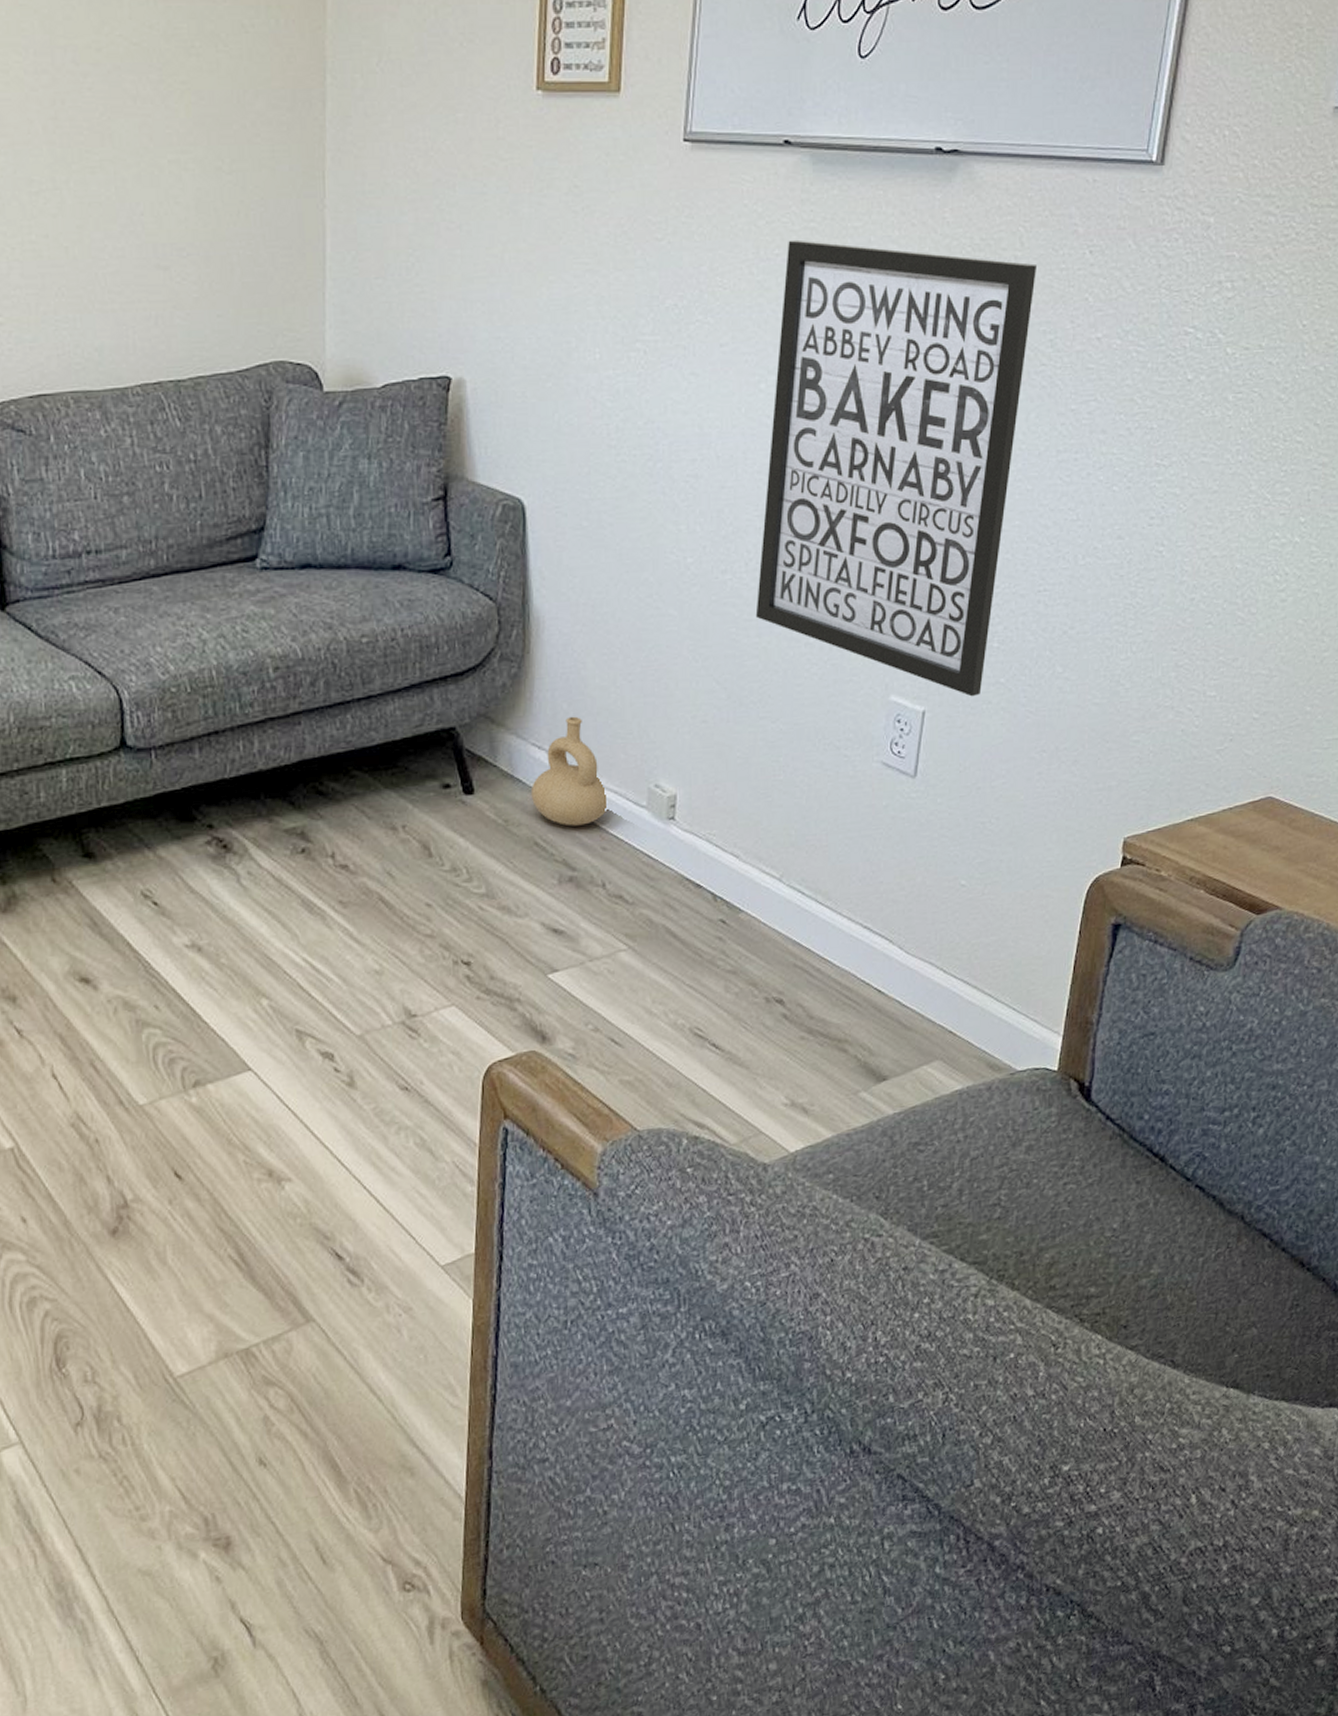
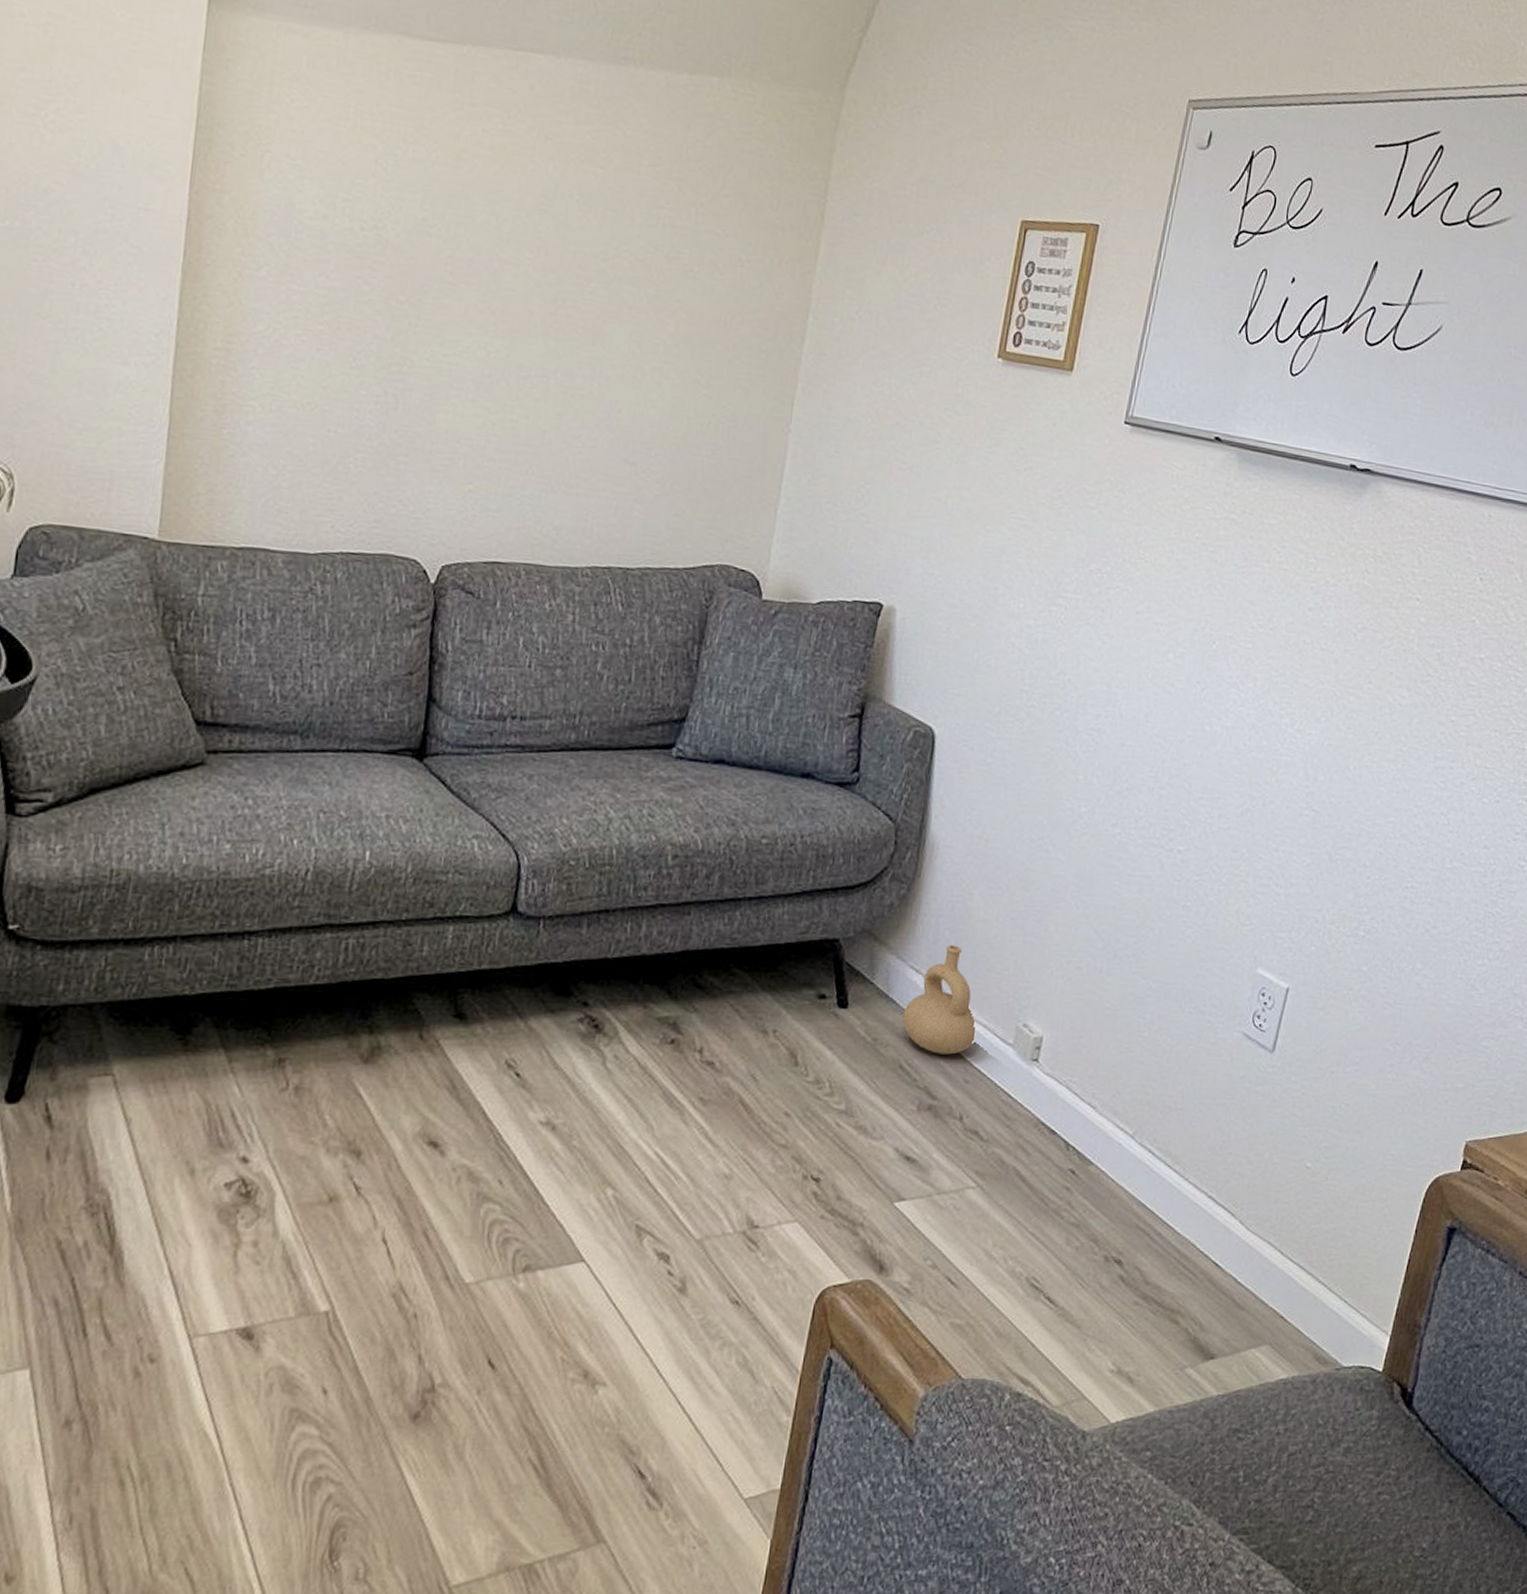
wall art: present [755,239,1036,697] -> none [1139,526,1431,981]

